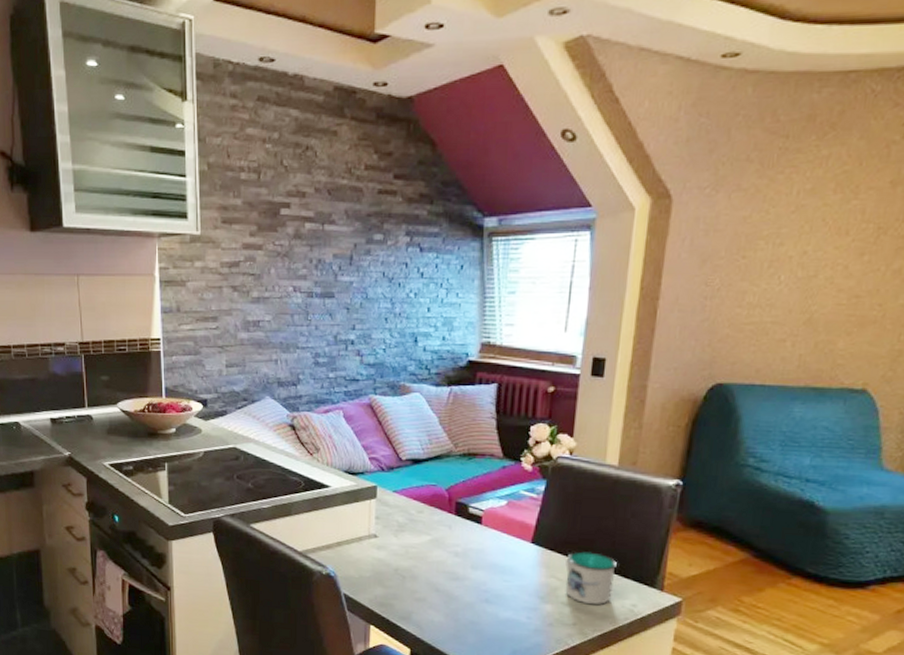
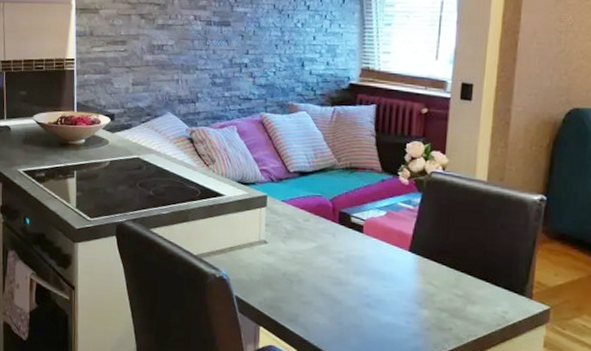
mug: present [565,550,618,605] -> none [441,259,489,312]

